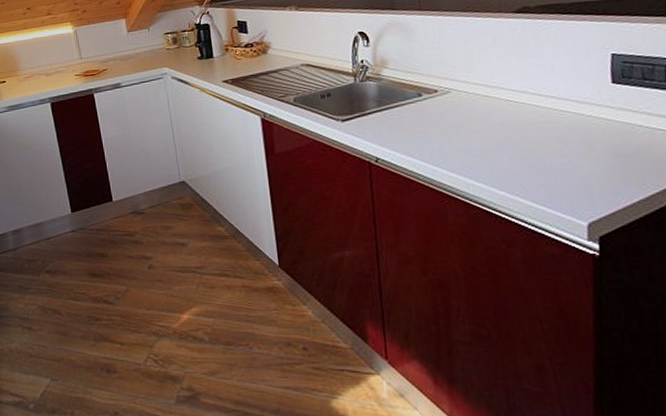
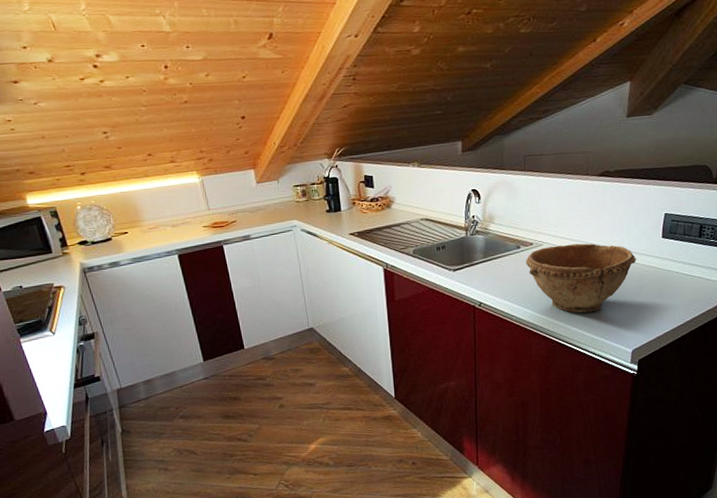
bowl: none [430,90,579,174] -> present [526,243,636,313]

